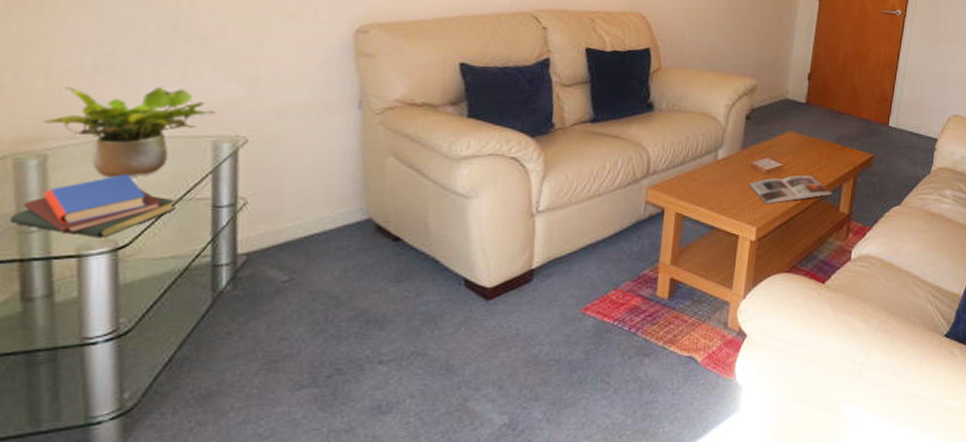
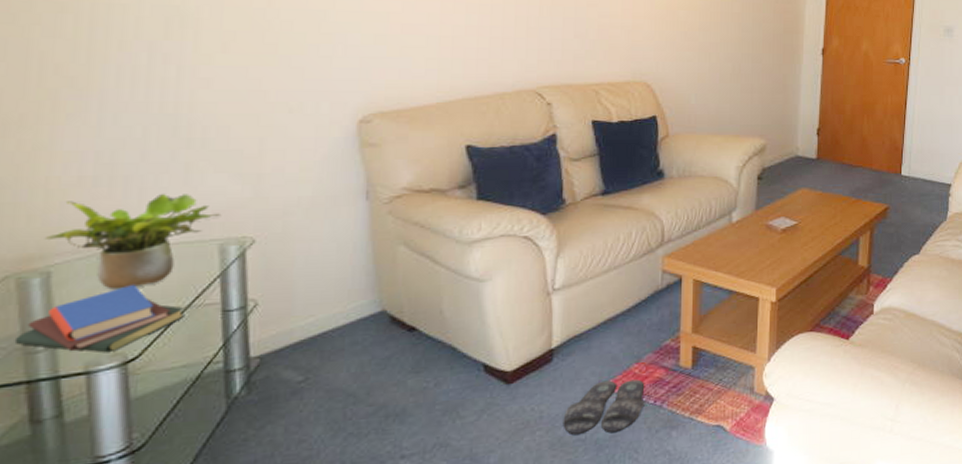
slippers: none [538,304,621,356] -> present [563,379,646,436]
magazine: present [749,174,833,204] -> none [766,230,851,263]

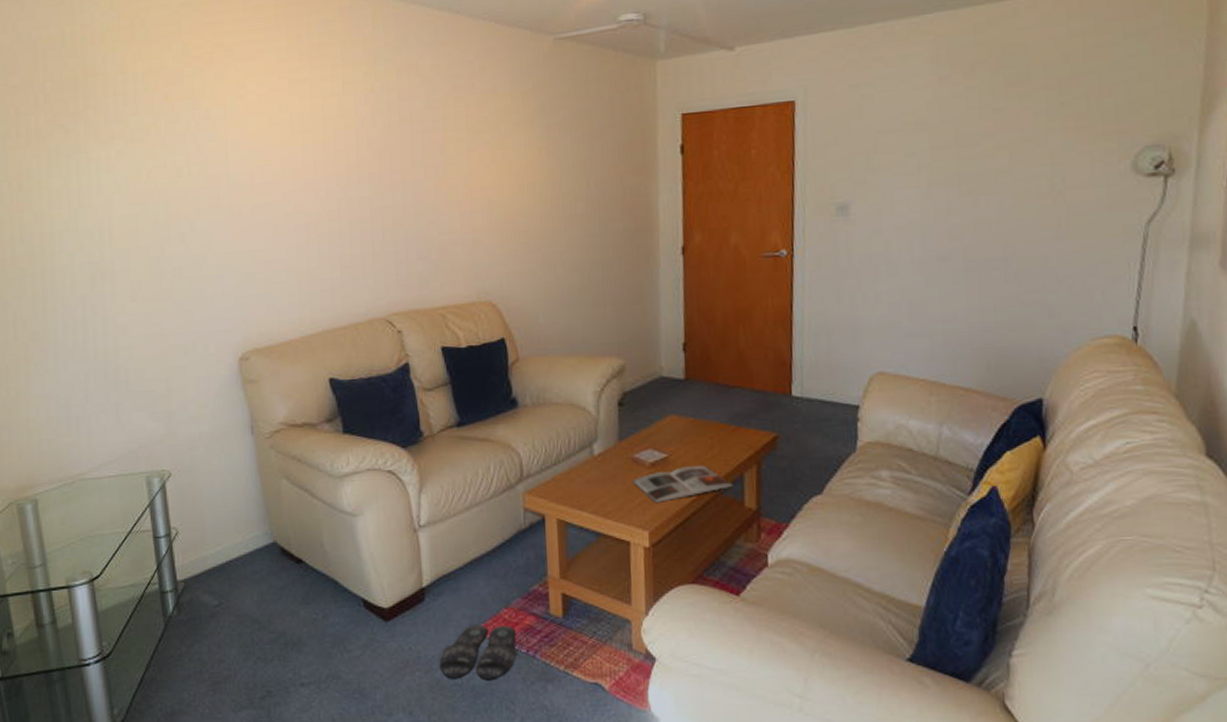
book: present [14,285,186,354] -> none [20,512,129,571]
potted plant: present [44,193,222,289] -> none [31,431,145,516]
magazine: none [766,230,851,263] -> present [633,465,734,503]

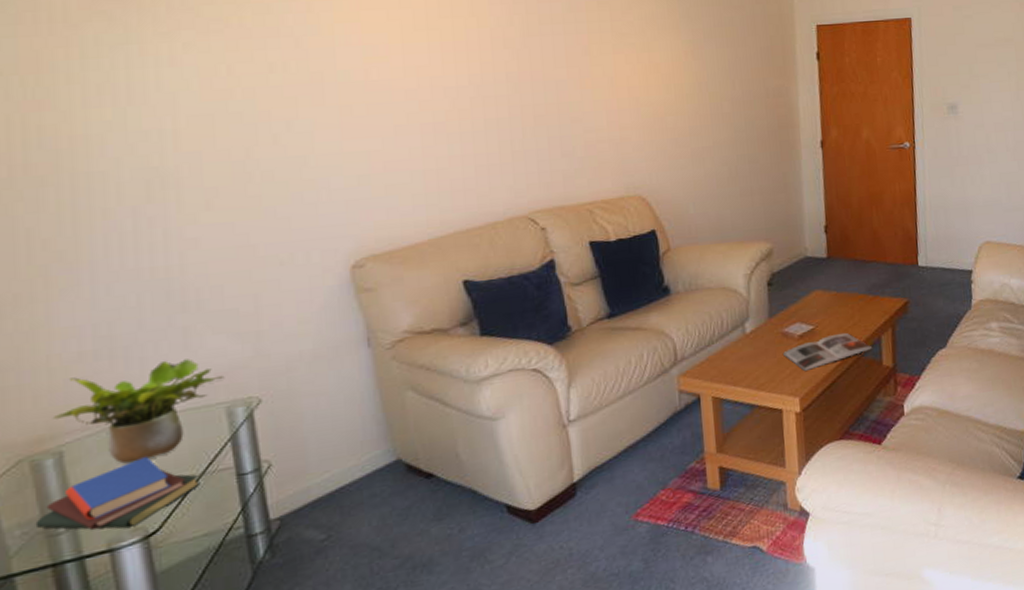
book: none [20,512,129,571] -> present [35,457,201,530]
potted plant: none [31,431,145,516] -> present [52,359,225,464]
slippers: present [439,624,519,681] -> none [593,506,677,570]

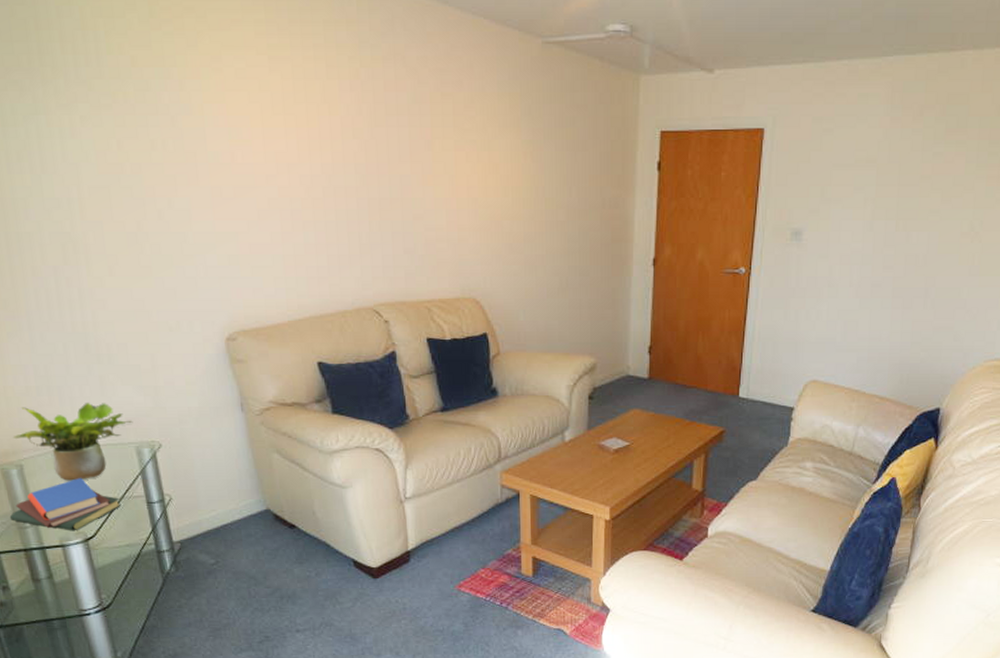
magazine: present [783,332,873,371] -> none [598,452,684,483]

